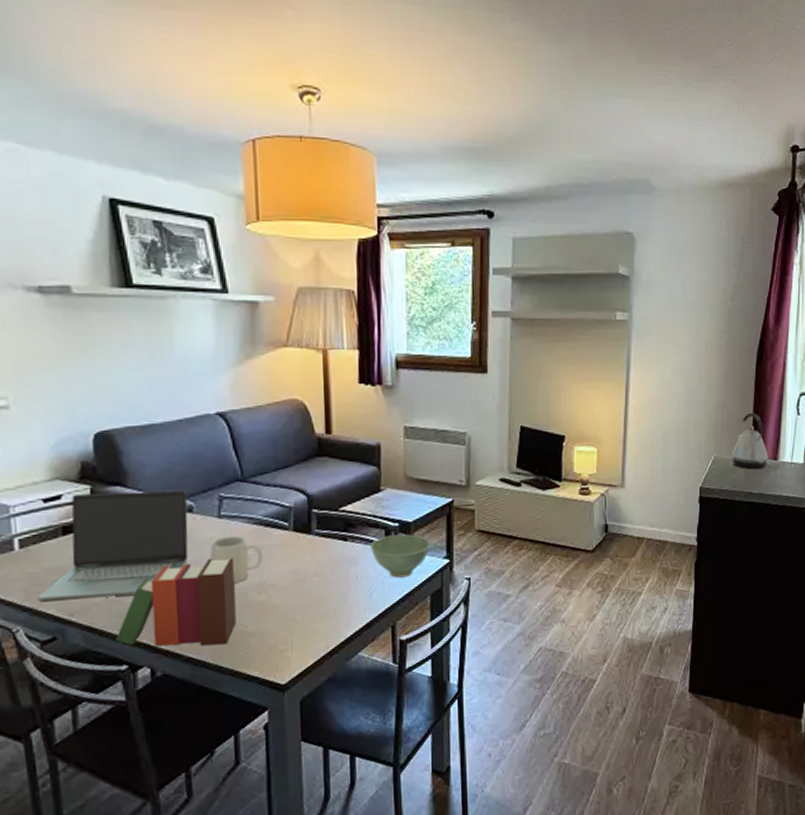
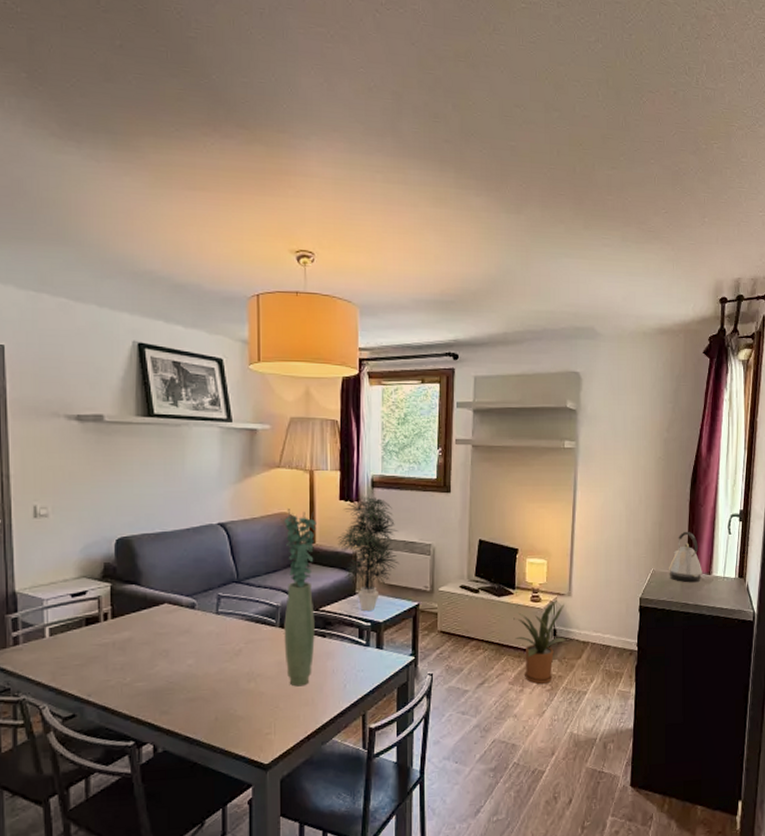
laptop: present [37,490,188,601] -> none [61,589,191,682]
books: present [116,558,236,647] -> none [126,649,229,727]
mug: present [210,535,263,583] -> none [208,630,253,672]
vase: none [295,395,335,597] -> present [284,509,317,687]
plant: none [357,378,430,511] -> present [337,496,399,612]
bowl: present [370,534,431,578] -> none [345,633,399,672]
house plant: none [560,493,618,586] -> present [513,600,566,685]

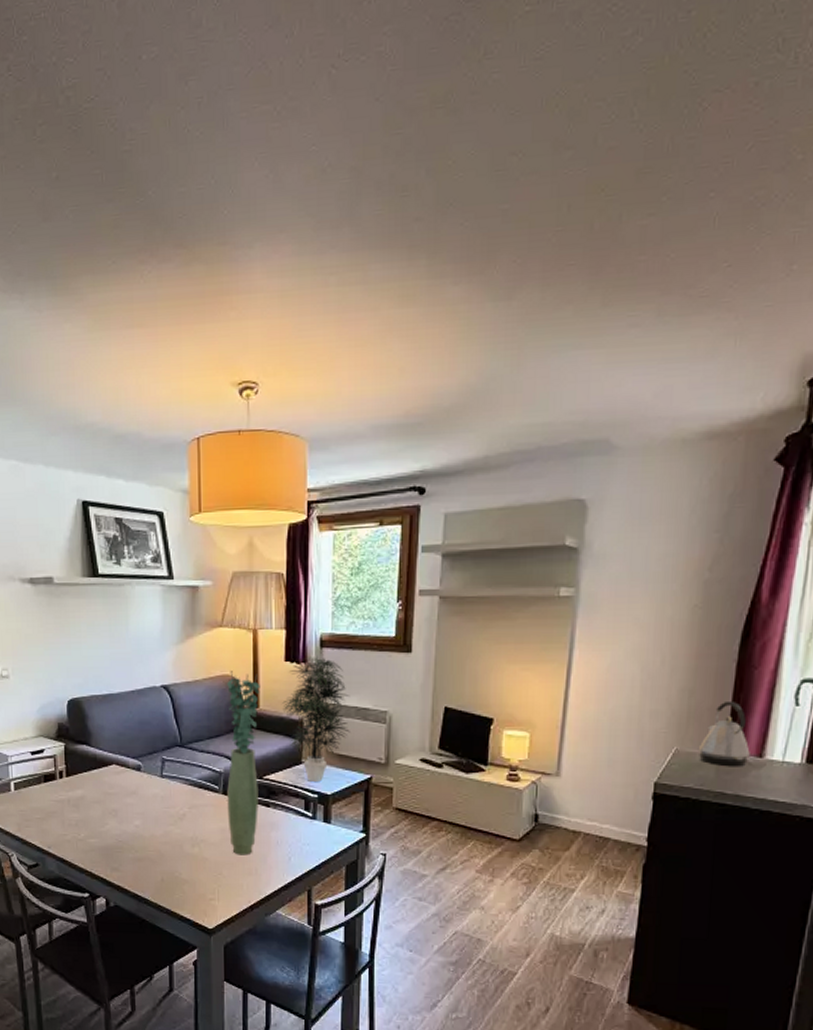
house plant: present [513,600,566,685] -> none [484,781,550,876]

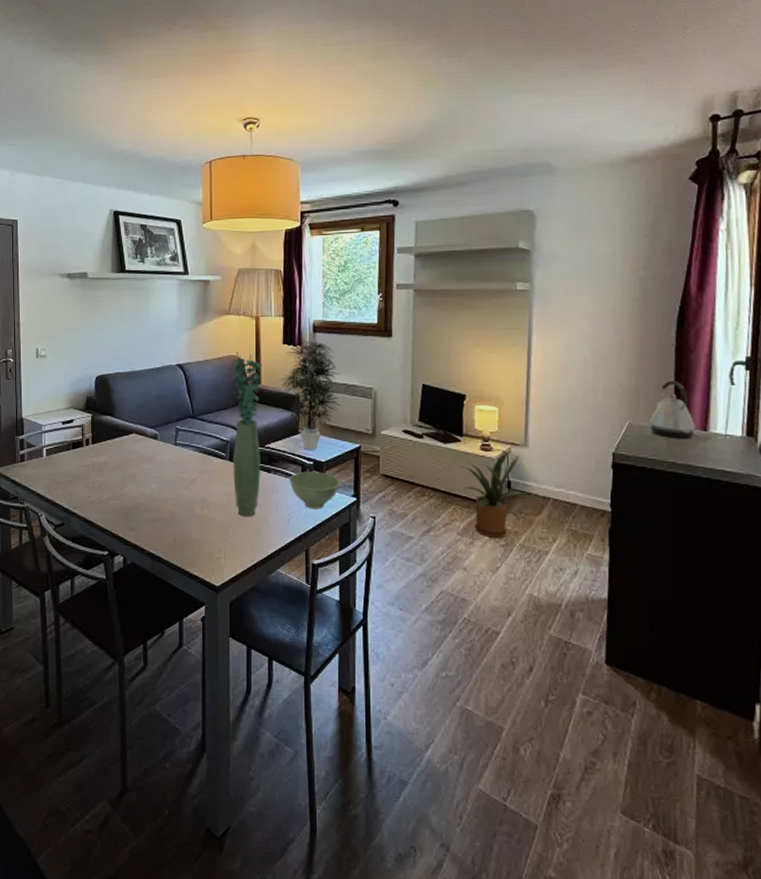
bowl: none [290,805,348,846] -> present [289,471,340,509]
house plant: none [484,781,550,876] -> present [461,451,522,539]

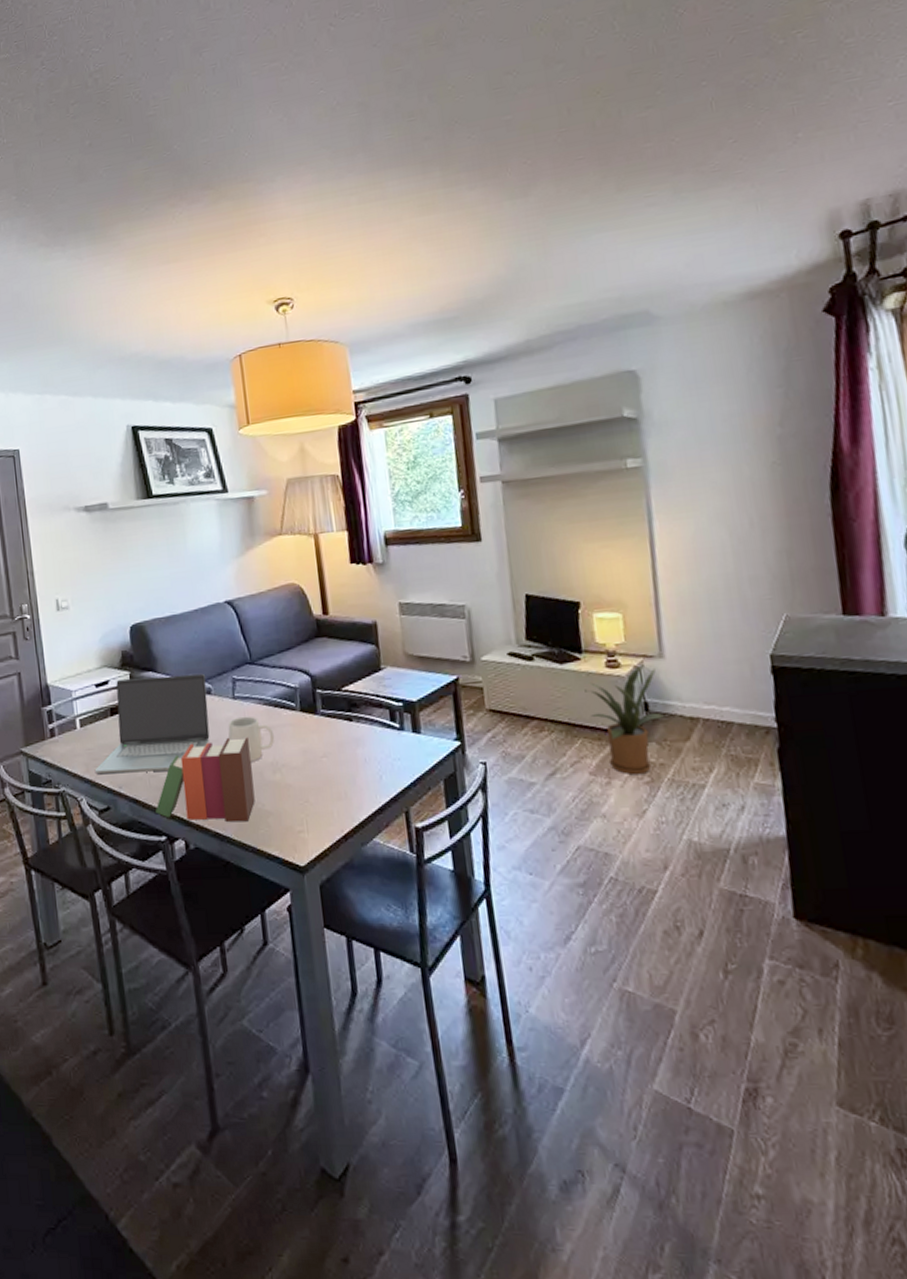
laptop: none [54,420,154,498] -> present [94,674,210,774]
books: none [102,476,185,546] -> present [156,737,255,823]
mug: none [168,460,206,498] -> present [228,716,275,762]
vase: present [233,352,262,517] -> none [293,579,342,778]
plant: present [281,340,341,451] -> none [353,555,428,690]
bowl: present [289,471,340,509] -> none [375,714,439,761]
kettle: present [648,380,696,440] -> none [810,557,871,631]

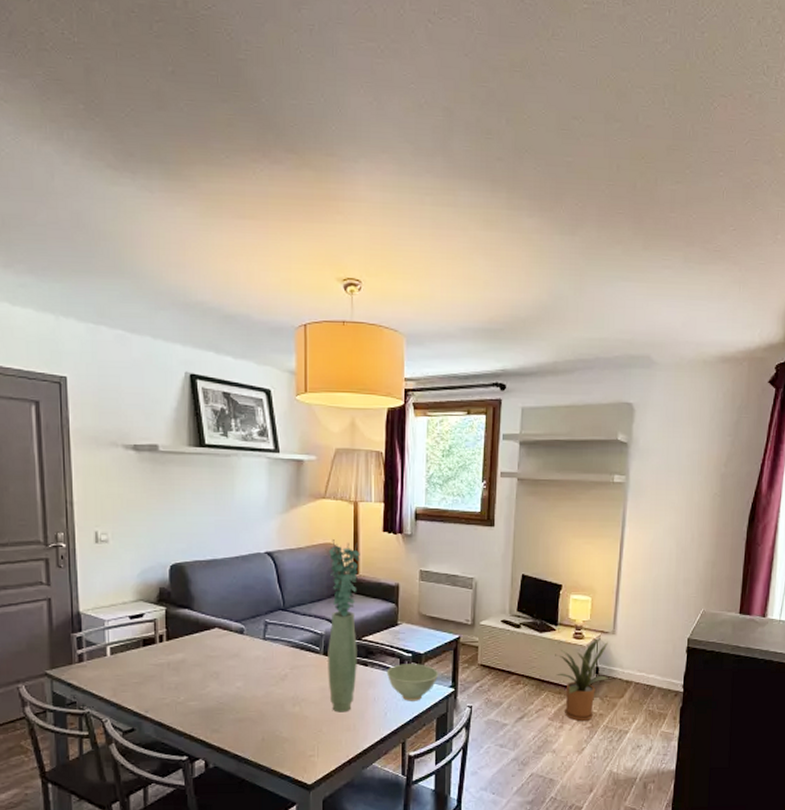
laptop: present [94,674,210,774] -> none [122,614,239,699]
books: present [156,737,255,823] -> none [180,673,275,746]
mug: present [228,716,275,762] -> none [256,655,298,695]
vase: none [293,579,342,778] -> present [328,539,360,713]
bowl: none [375,714,439,761] -> present [386,664,439,701]

